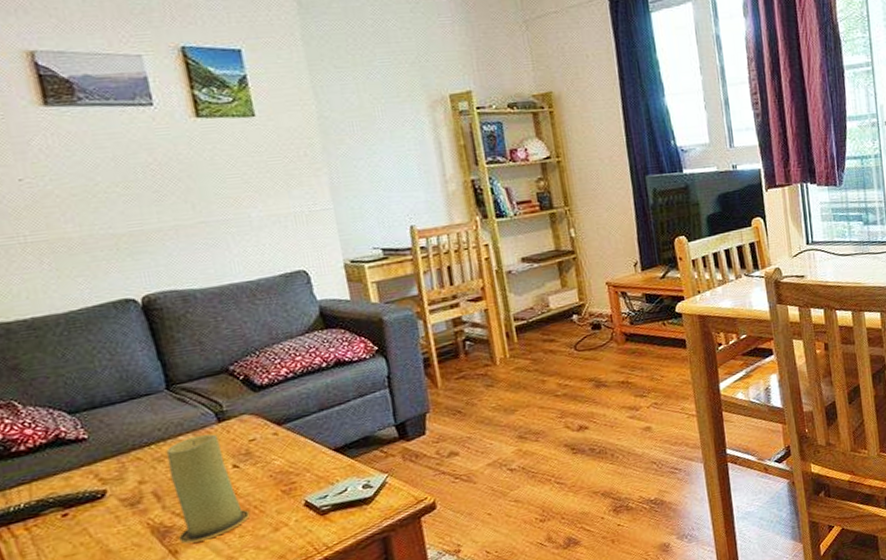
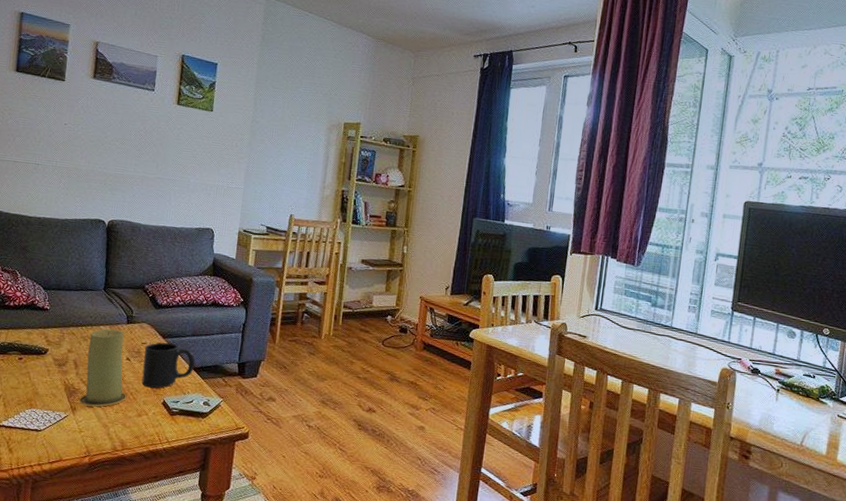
mug: none [255,427,336,493] -> present [141,342,196,389]

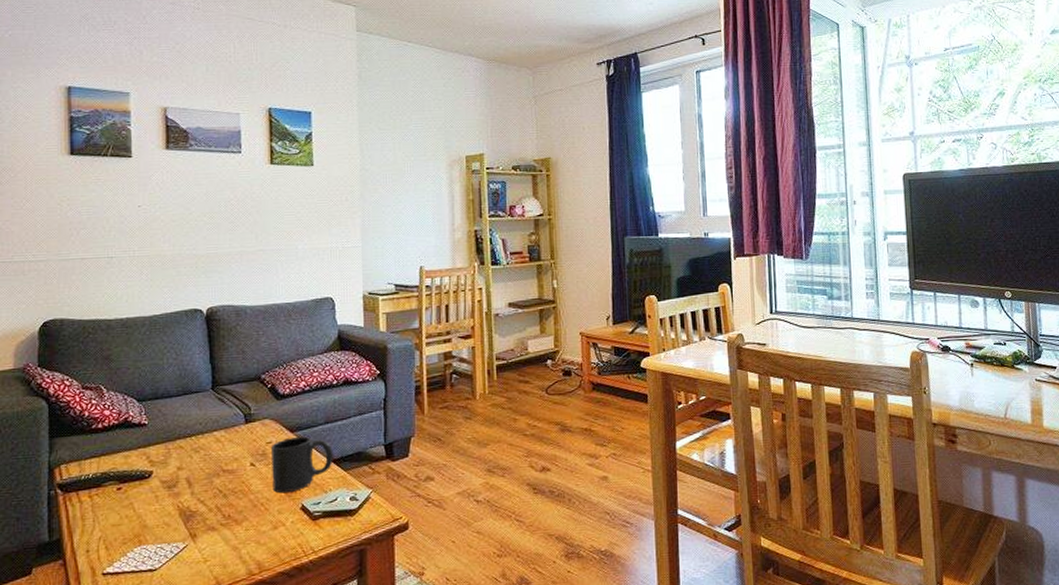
candle: present [79,328,127,407] -> none [199,433,257,530]

